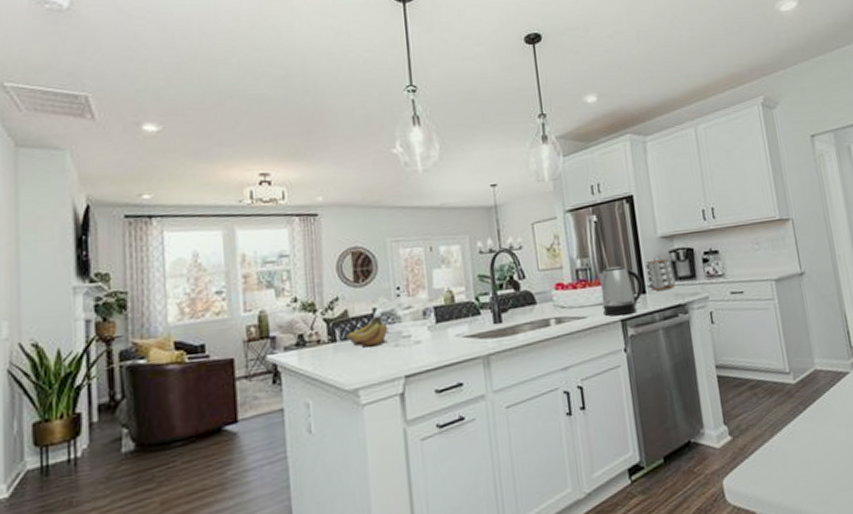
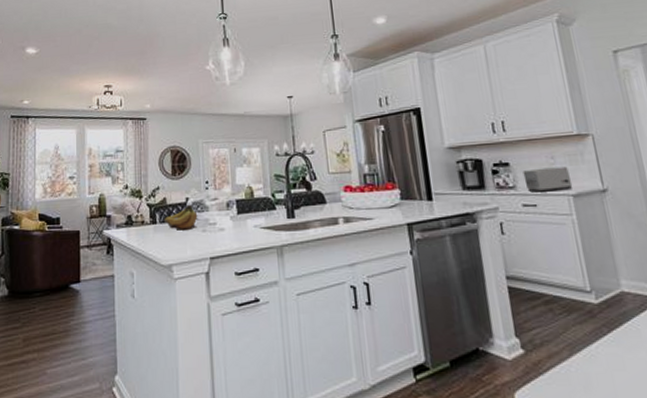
kettle: present [597,265,644,317] -> none [384,172,430,220]
spice rack: present [645,254,675,292] -> none [432,164,463,199]
toaster: none [731,252,775,280] -> present [522,166,573,193]

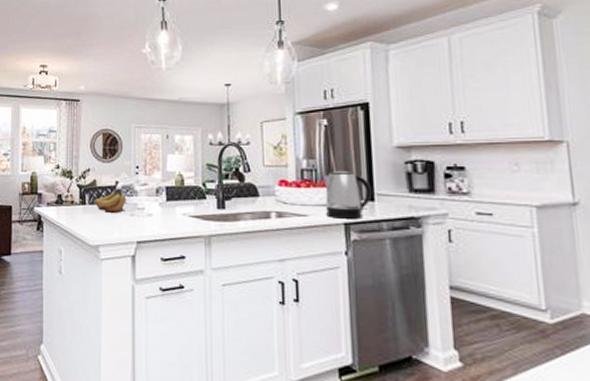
kettle: none [384,172,430,220] -> present [323,170,373,219]
toaster: present [522,166,573,193] -> none [480,175,538,201]

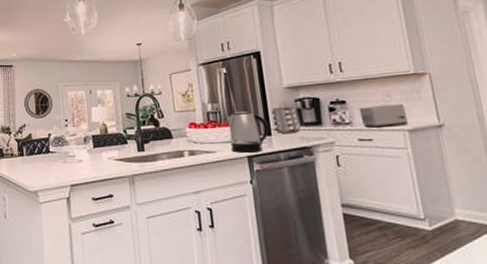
fruit: present [92,188,127,213] -> none [29,139,59,162]
spice rack: none [377,164,409,201] -> present [271,102,301,134]
toaster: none [480,175,538,201] -> present [359,104,409,128]

